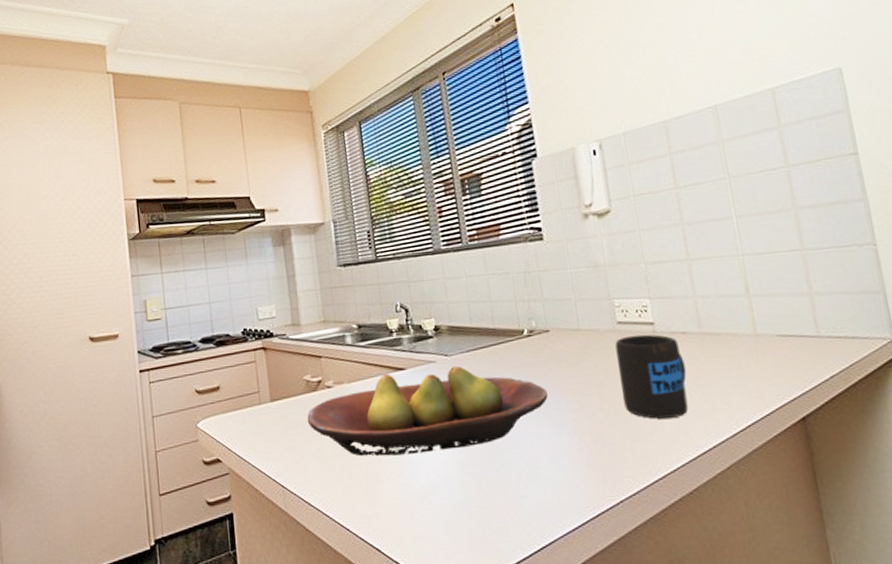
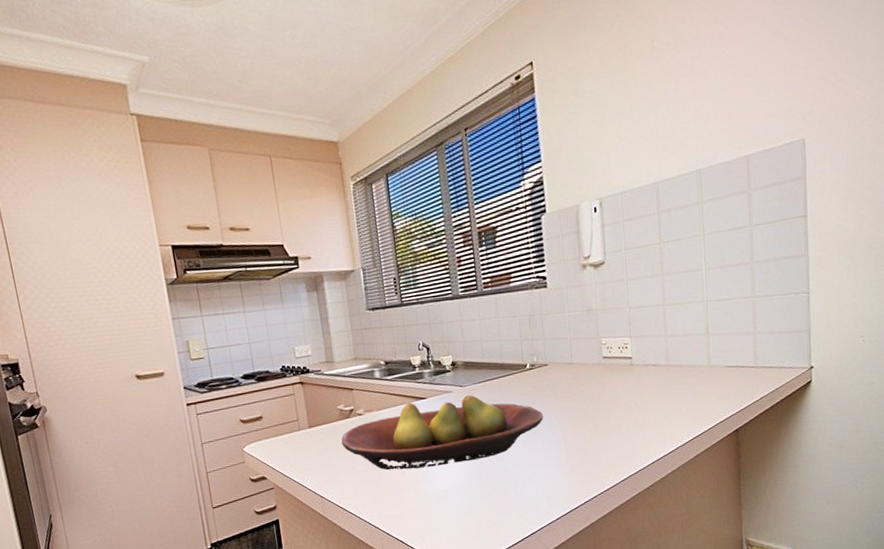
mug: present [615,334,689,419] -> none [600,366,653,434]

